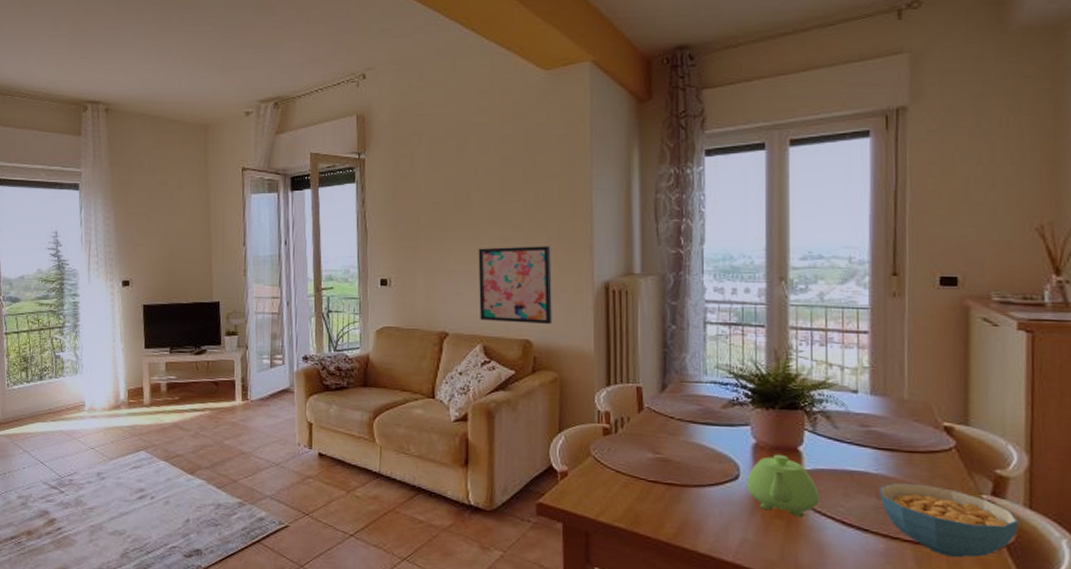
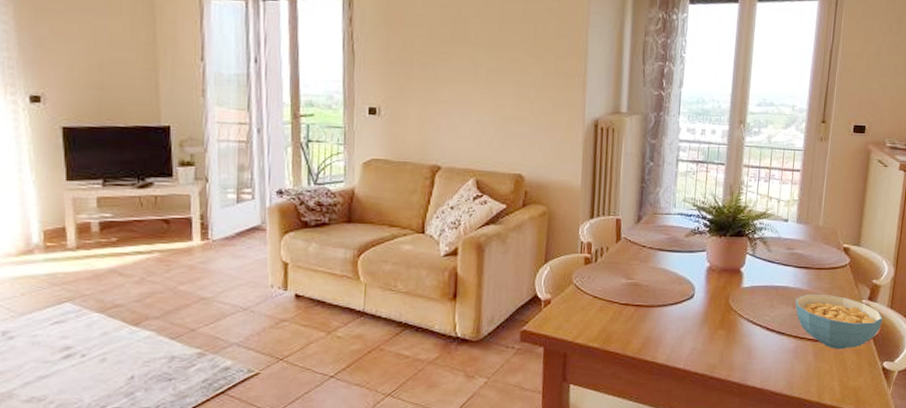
wall art: present [478,246,552,324] -> none [473,79,547,159]
teapot: present [746,454,819,517] -> none [699,275,753,327]

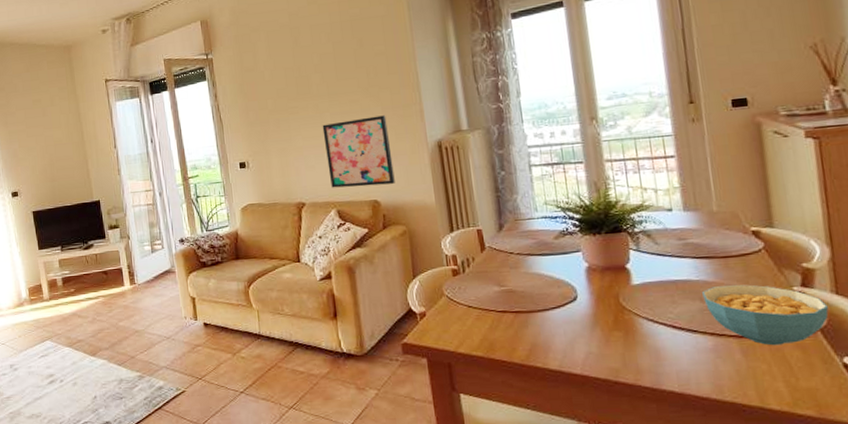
wall art: none [473,79,547,159] -> present [322,115,395,188]

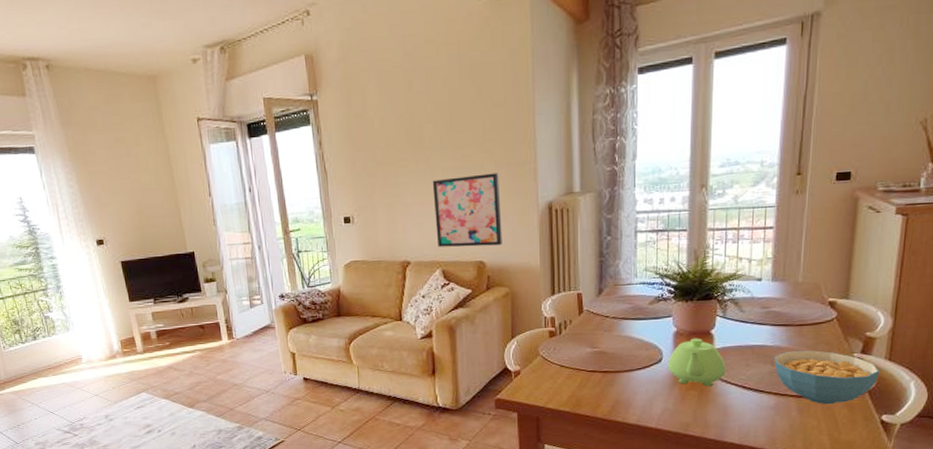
teapot: none [584,273,651,327] -> present [668,338,726,387]

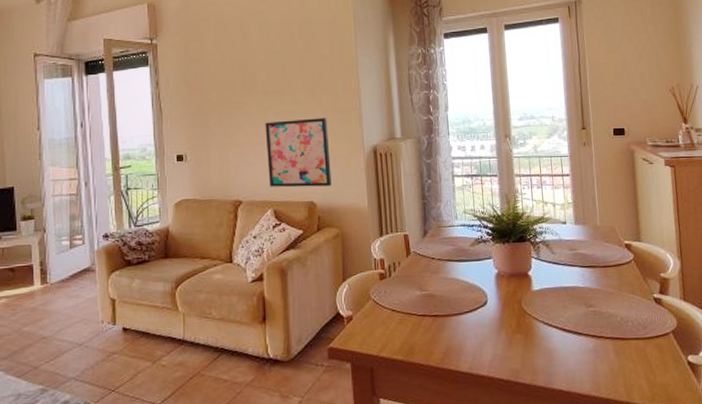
teapot: present [668,338,726,387] -> none [493,279,546,330]
cereal bowl: present [774,350,879,405] -> none [587,291,678,346]

